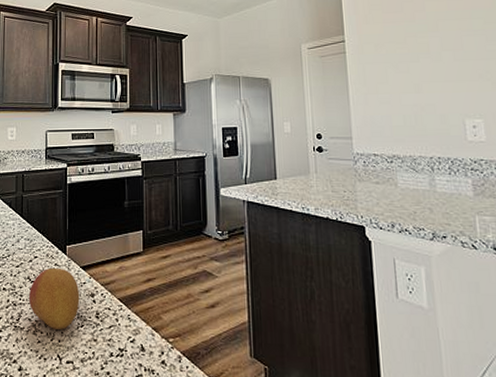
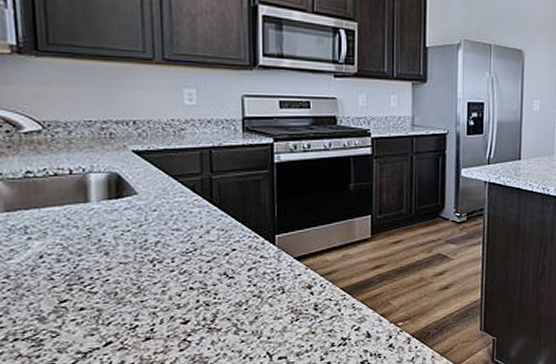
fruit: present [28,268,80,329] -> none [226,261,294,326]

